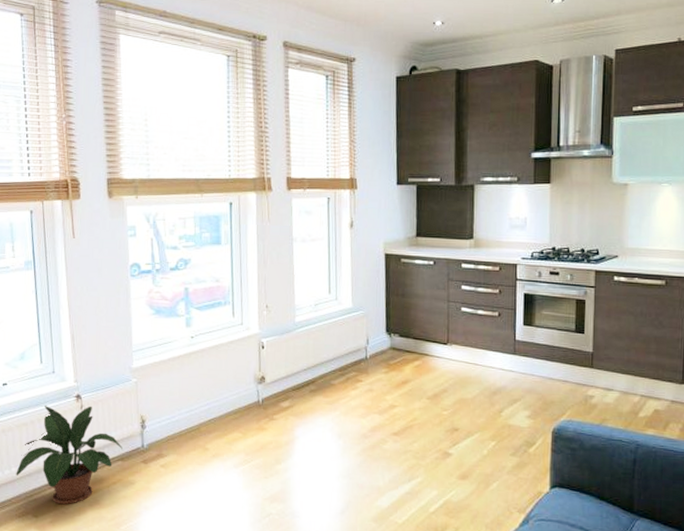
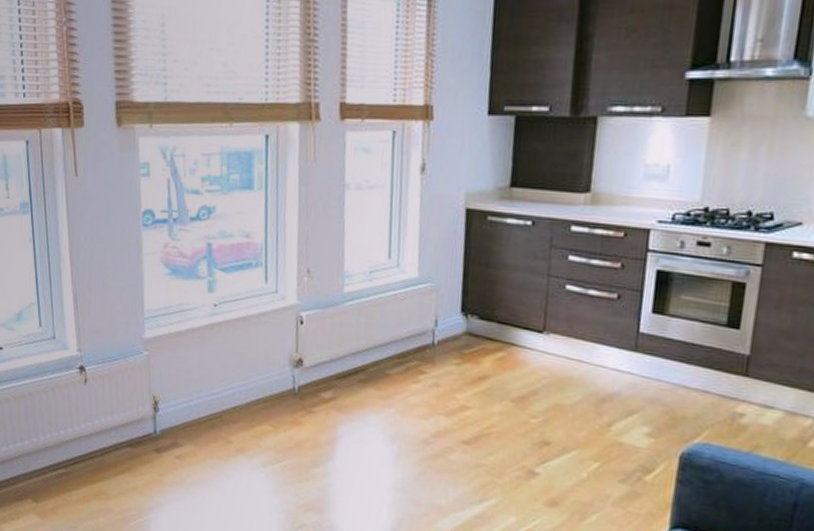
potted plant: present [16,405,122,505] -> none [14,376,132,492]

